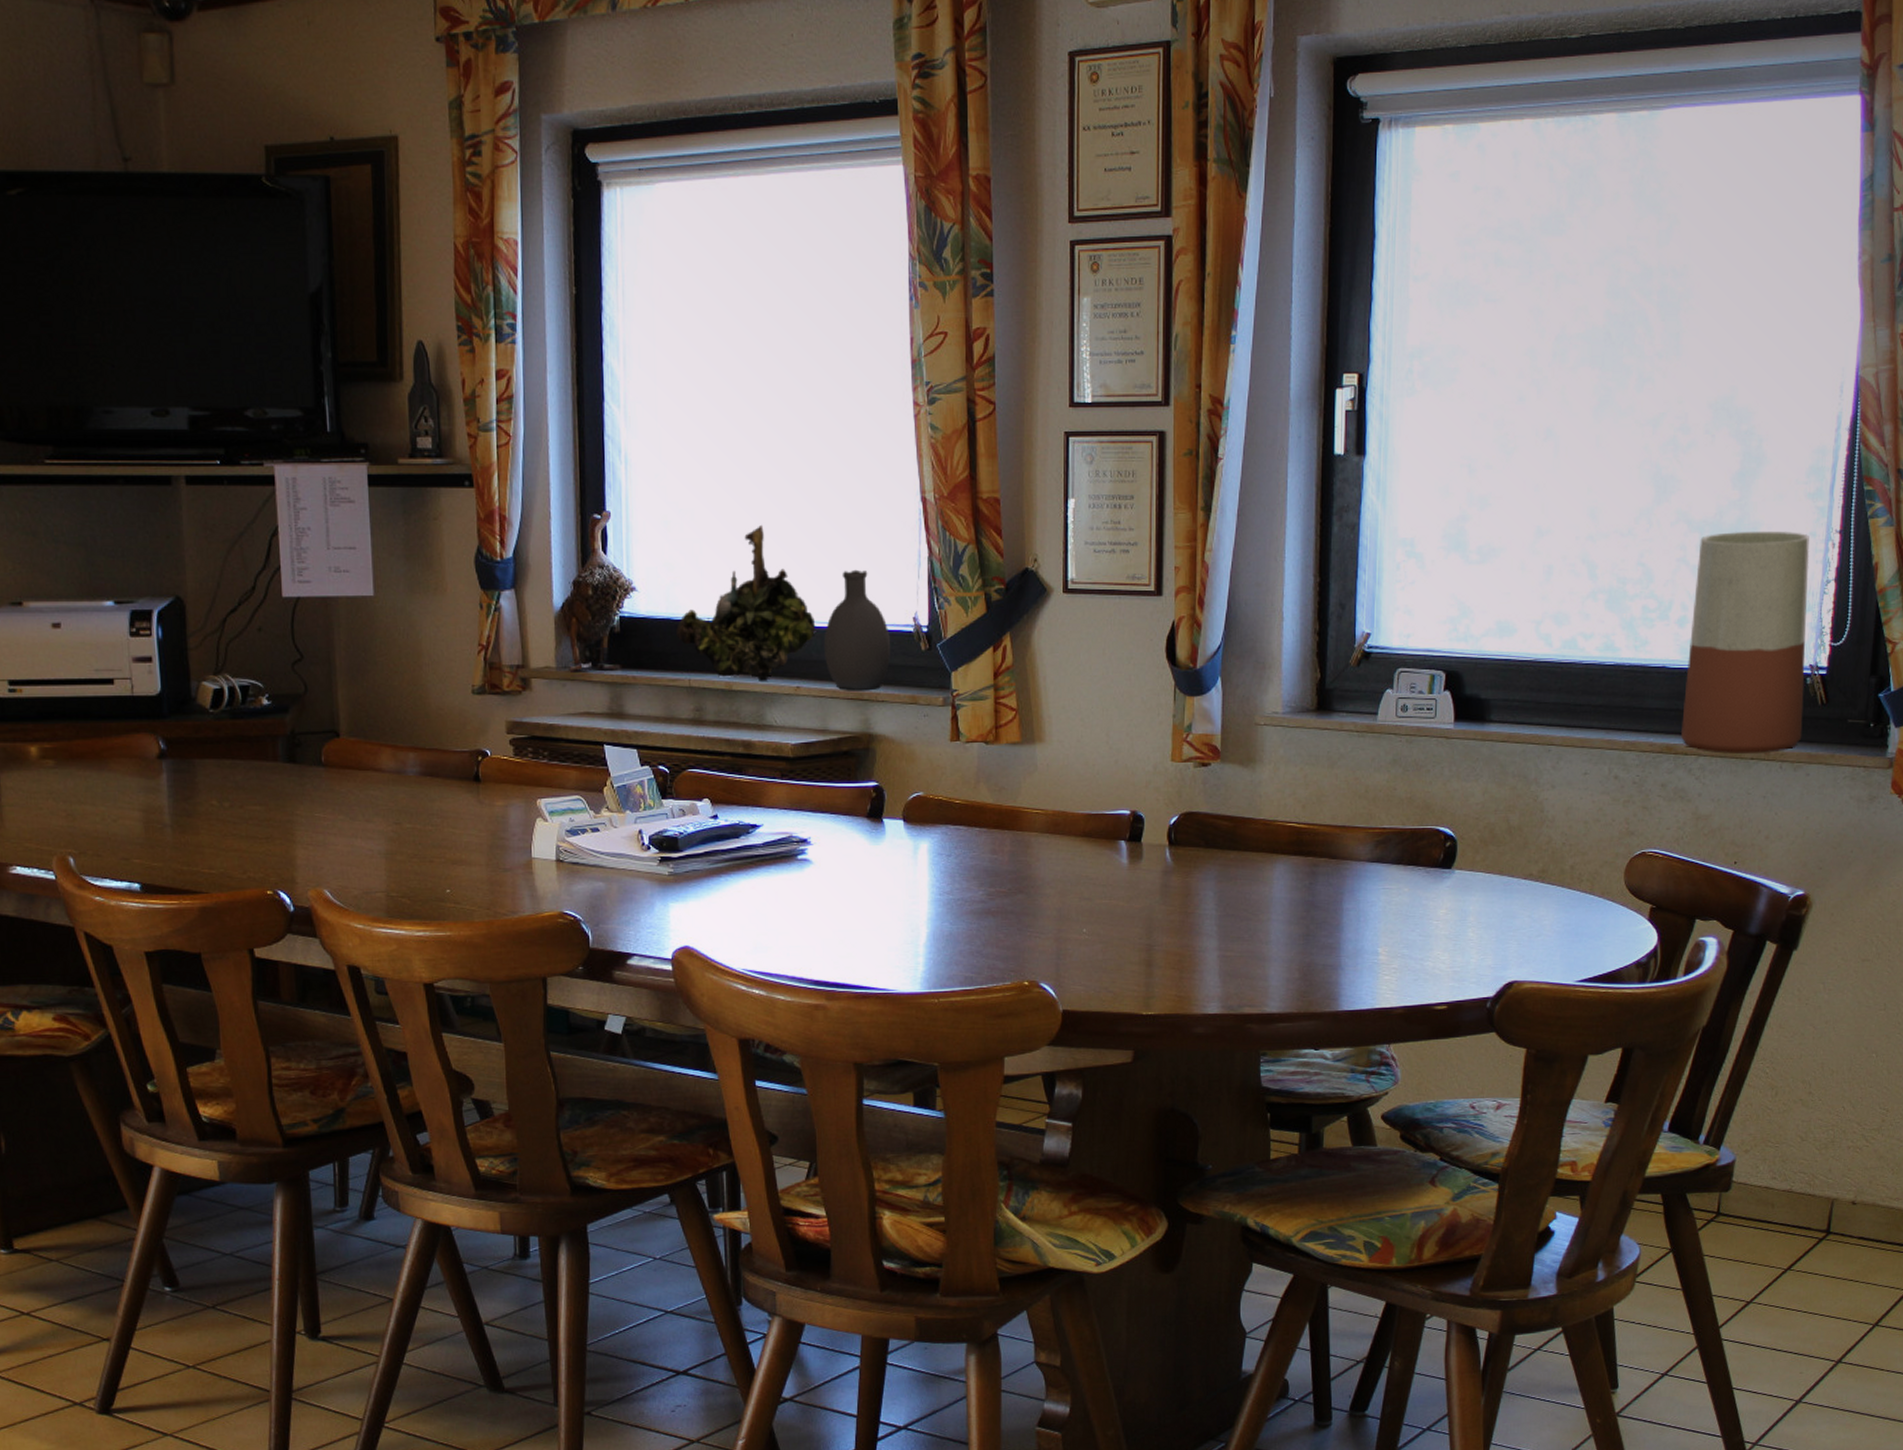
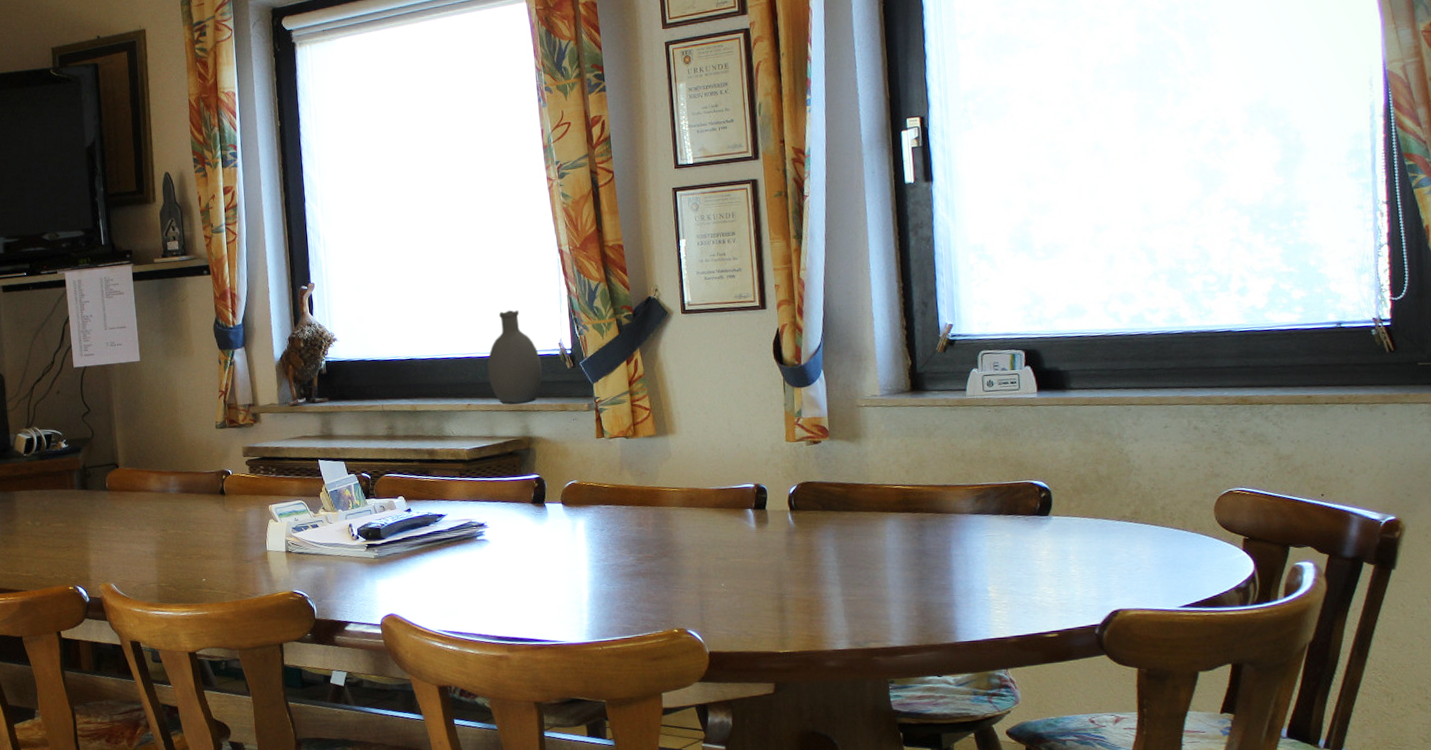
plant: present [676,524,816,681] -> none [370,282,481,402]
vase: present [1681,531,1809,755] -> none [1250,206,1374,401]

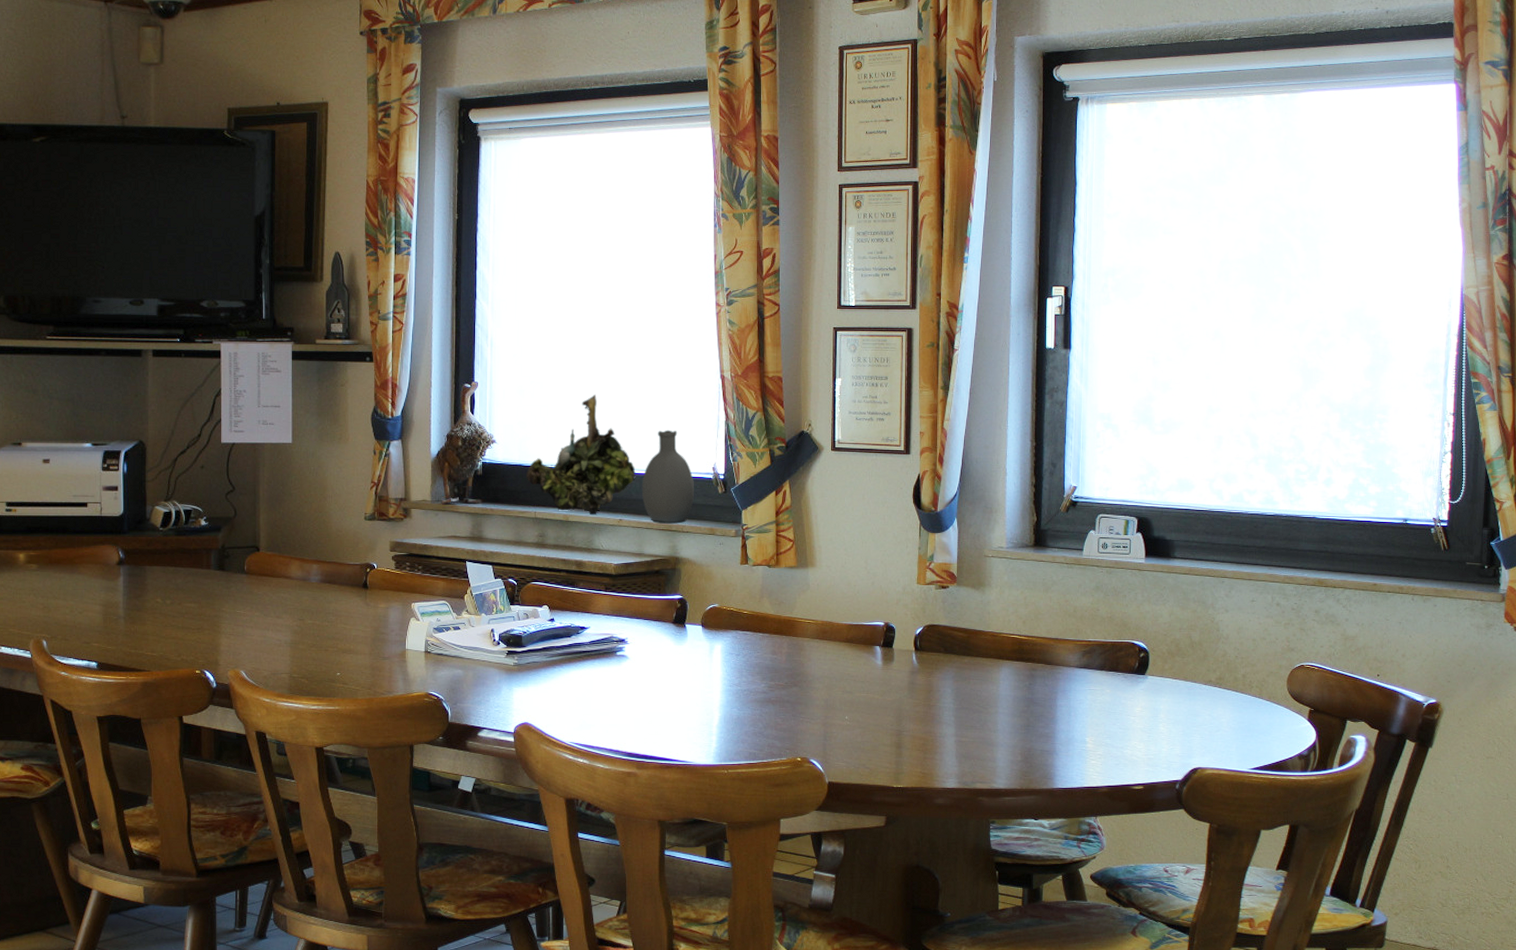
plant: none [370,282,481,402] -> present [526,394,636,514]

